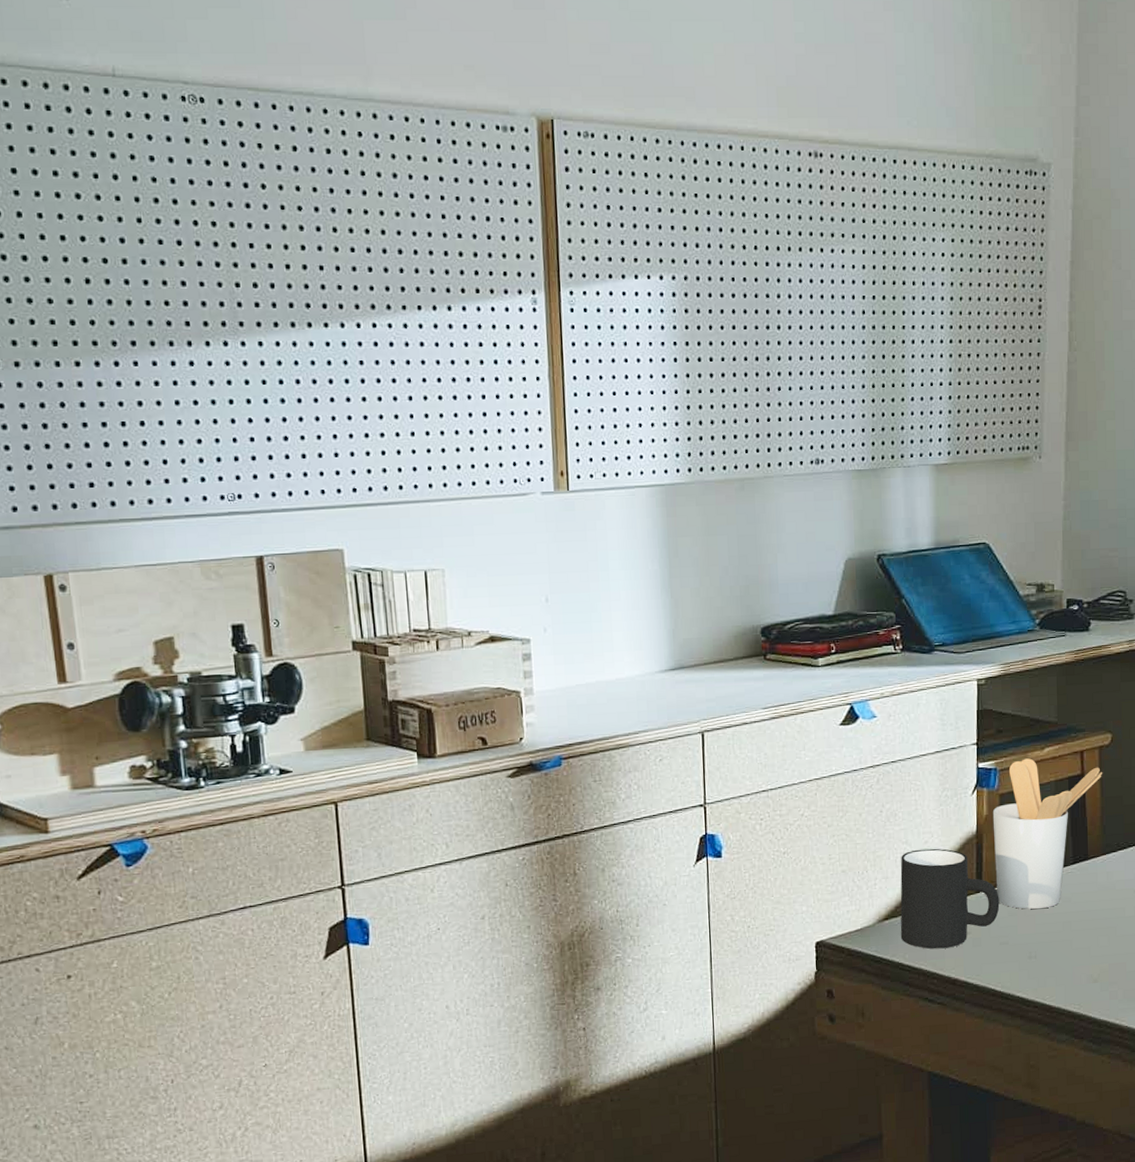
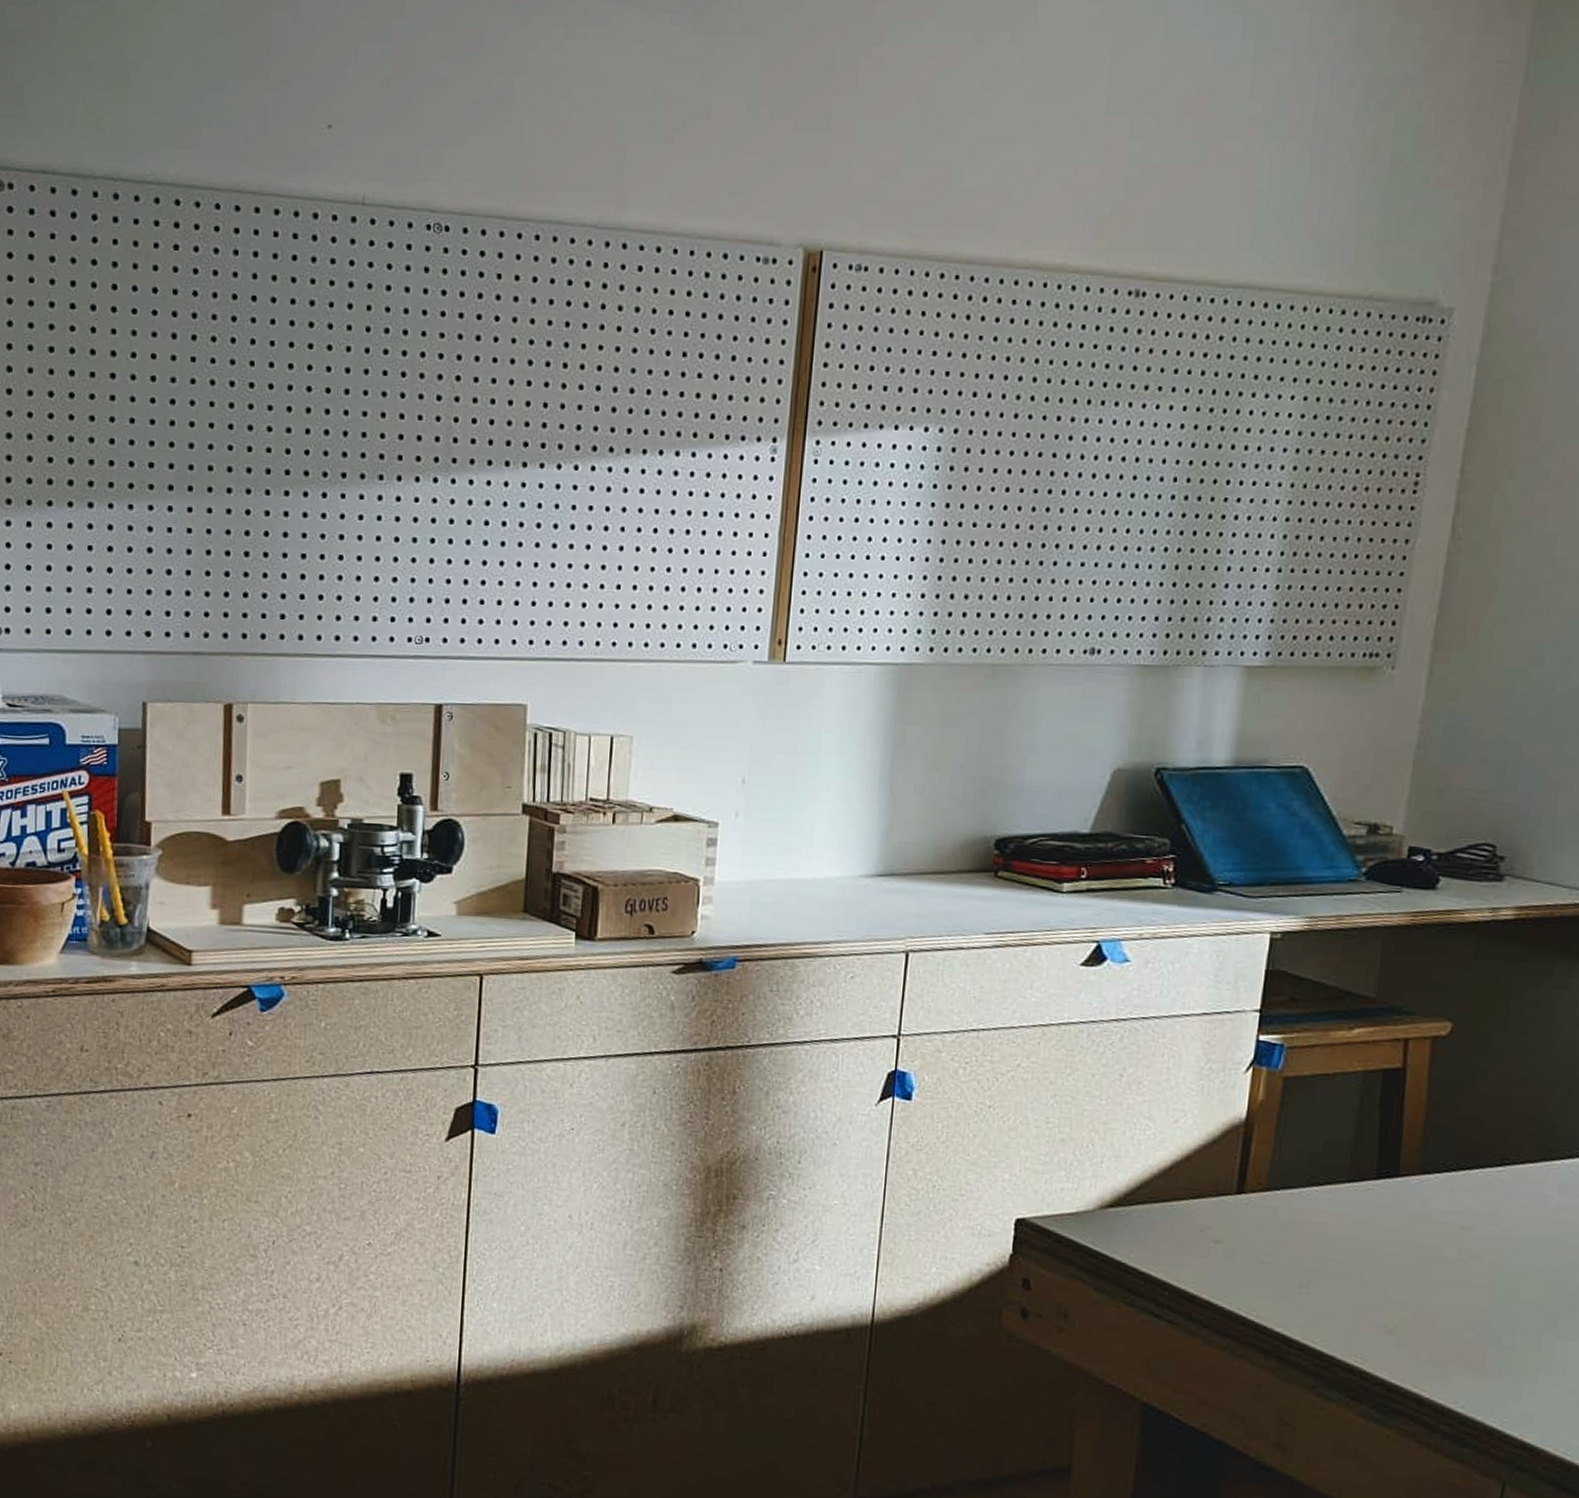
mug: present [900,848,1000,949] -> none [1127,1128,1267,1256]
utensil holder: present [992,758,1103,909] -> none [1264,1038,1434,1229]

